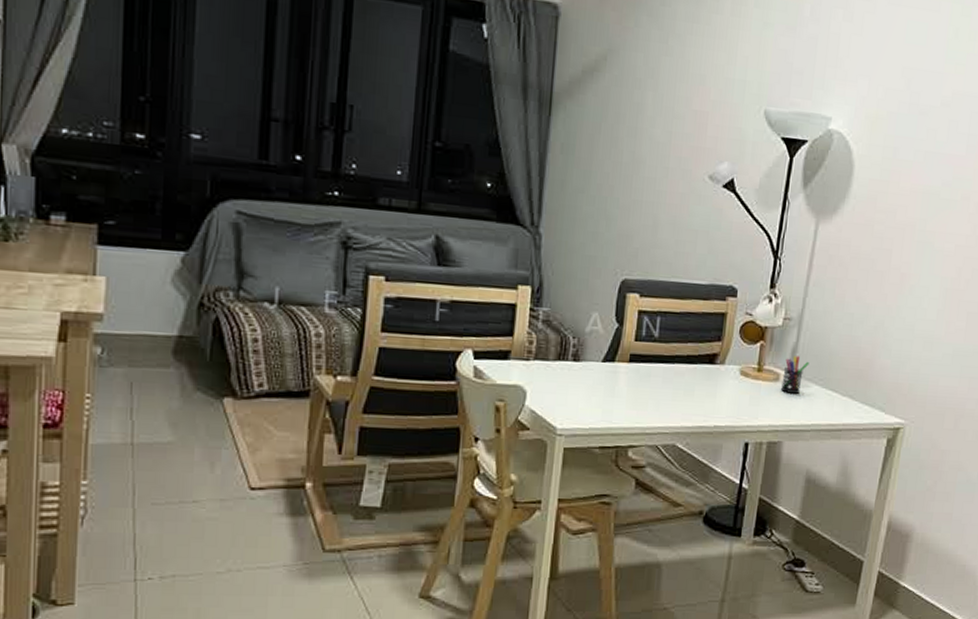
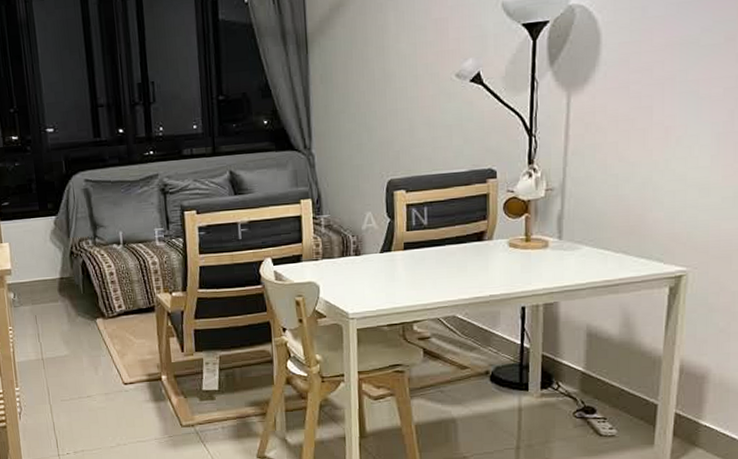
pen holder: present [781,356,809,394] -> none [551,222,577,258]

